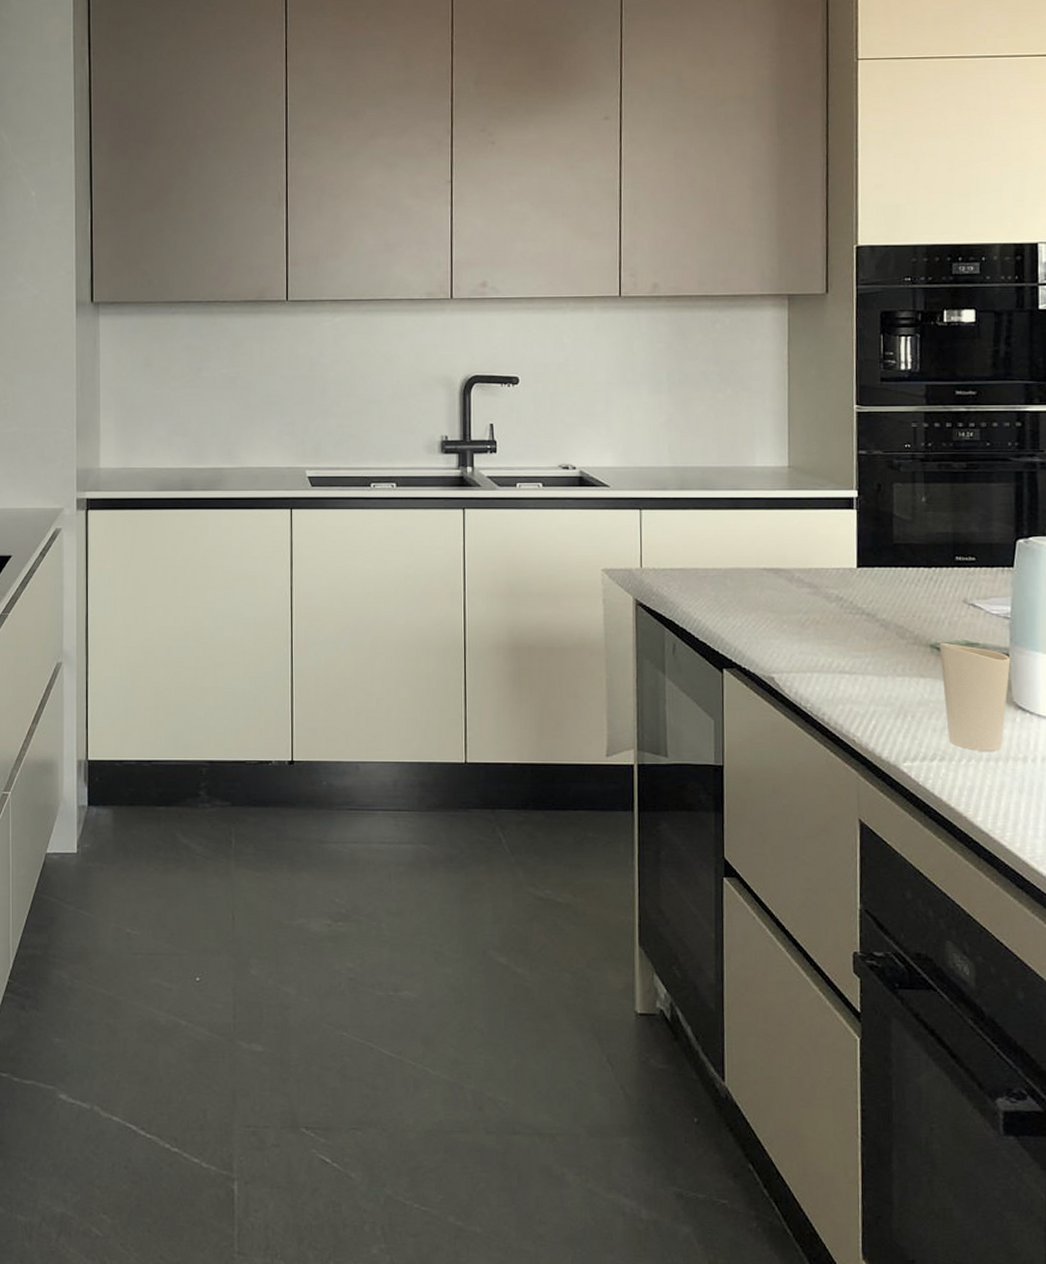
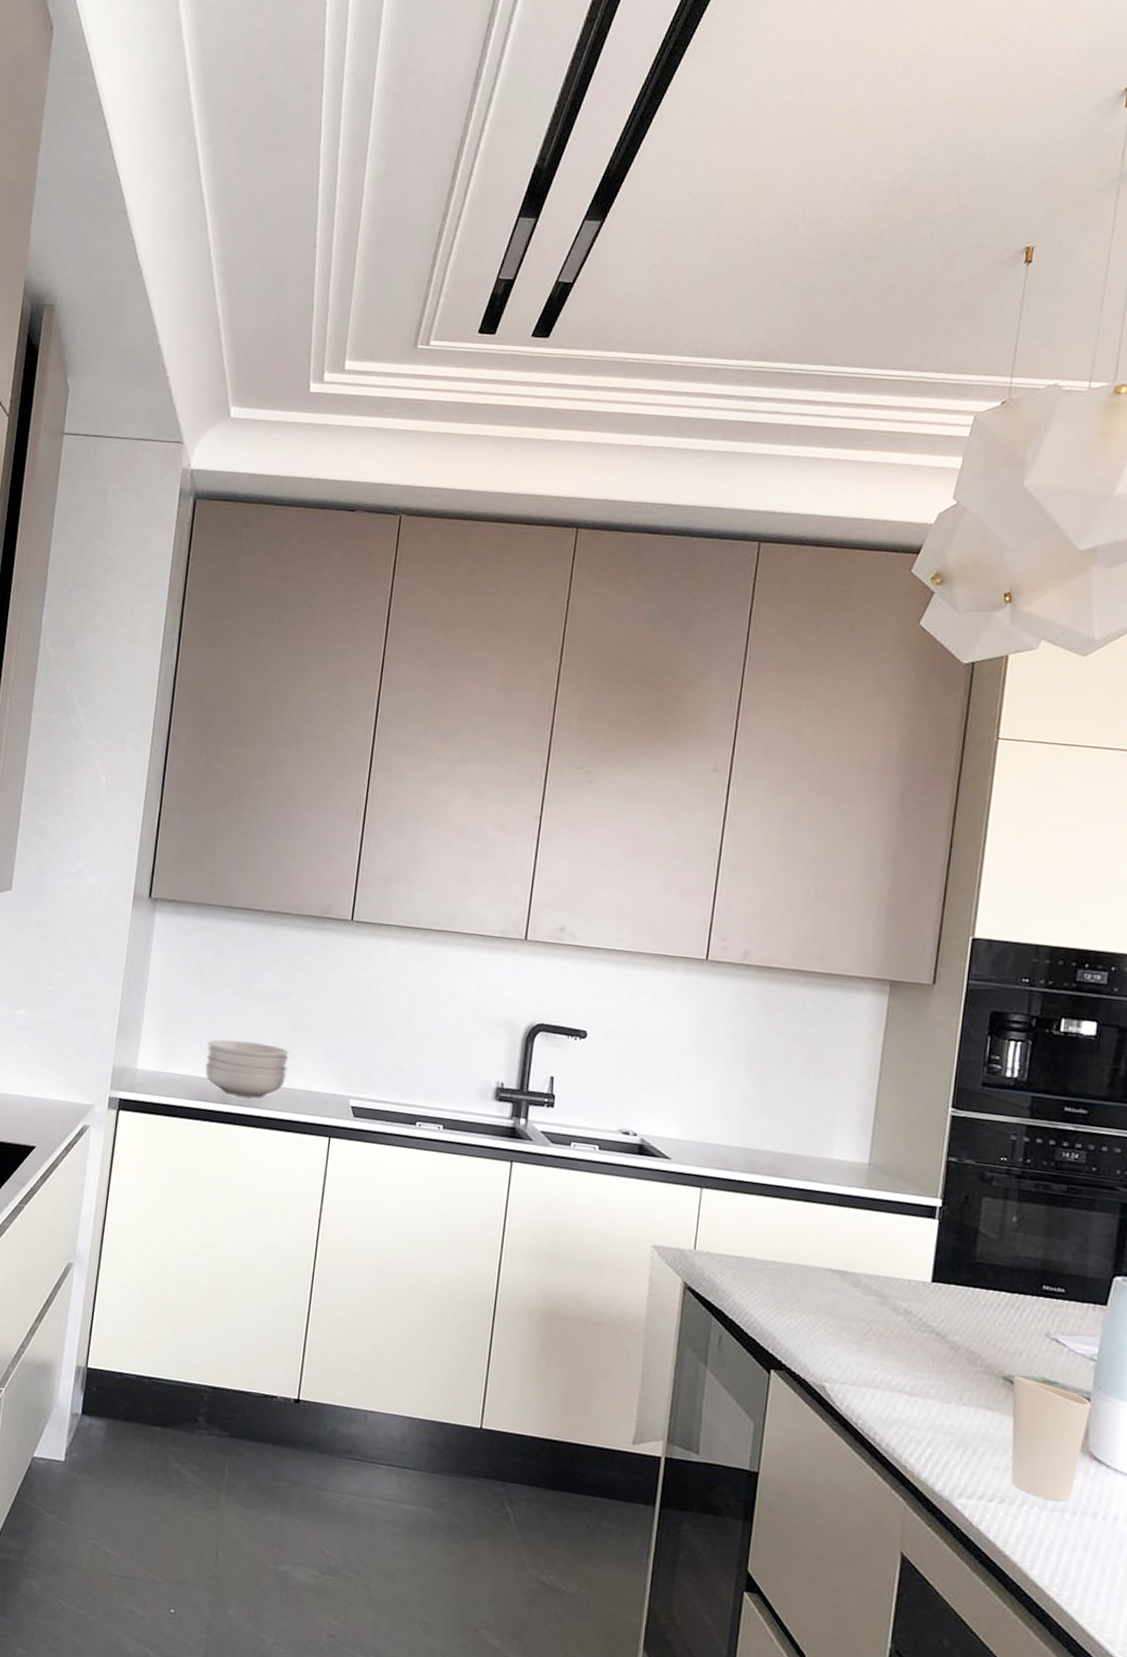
bowl: none [164,428,244,481] -> present [204,1039,290,1098]

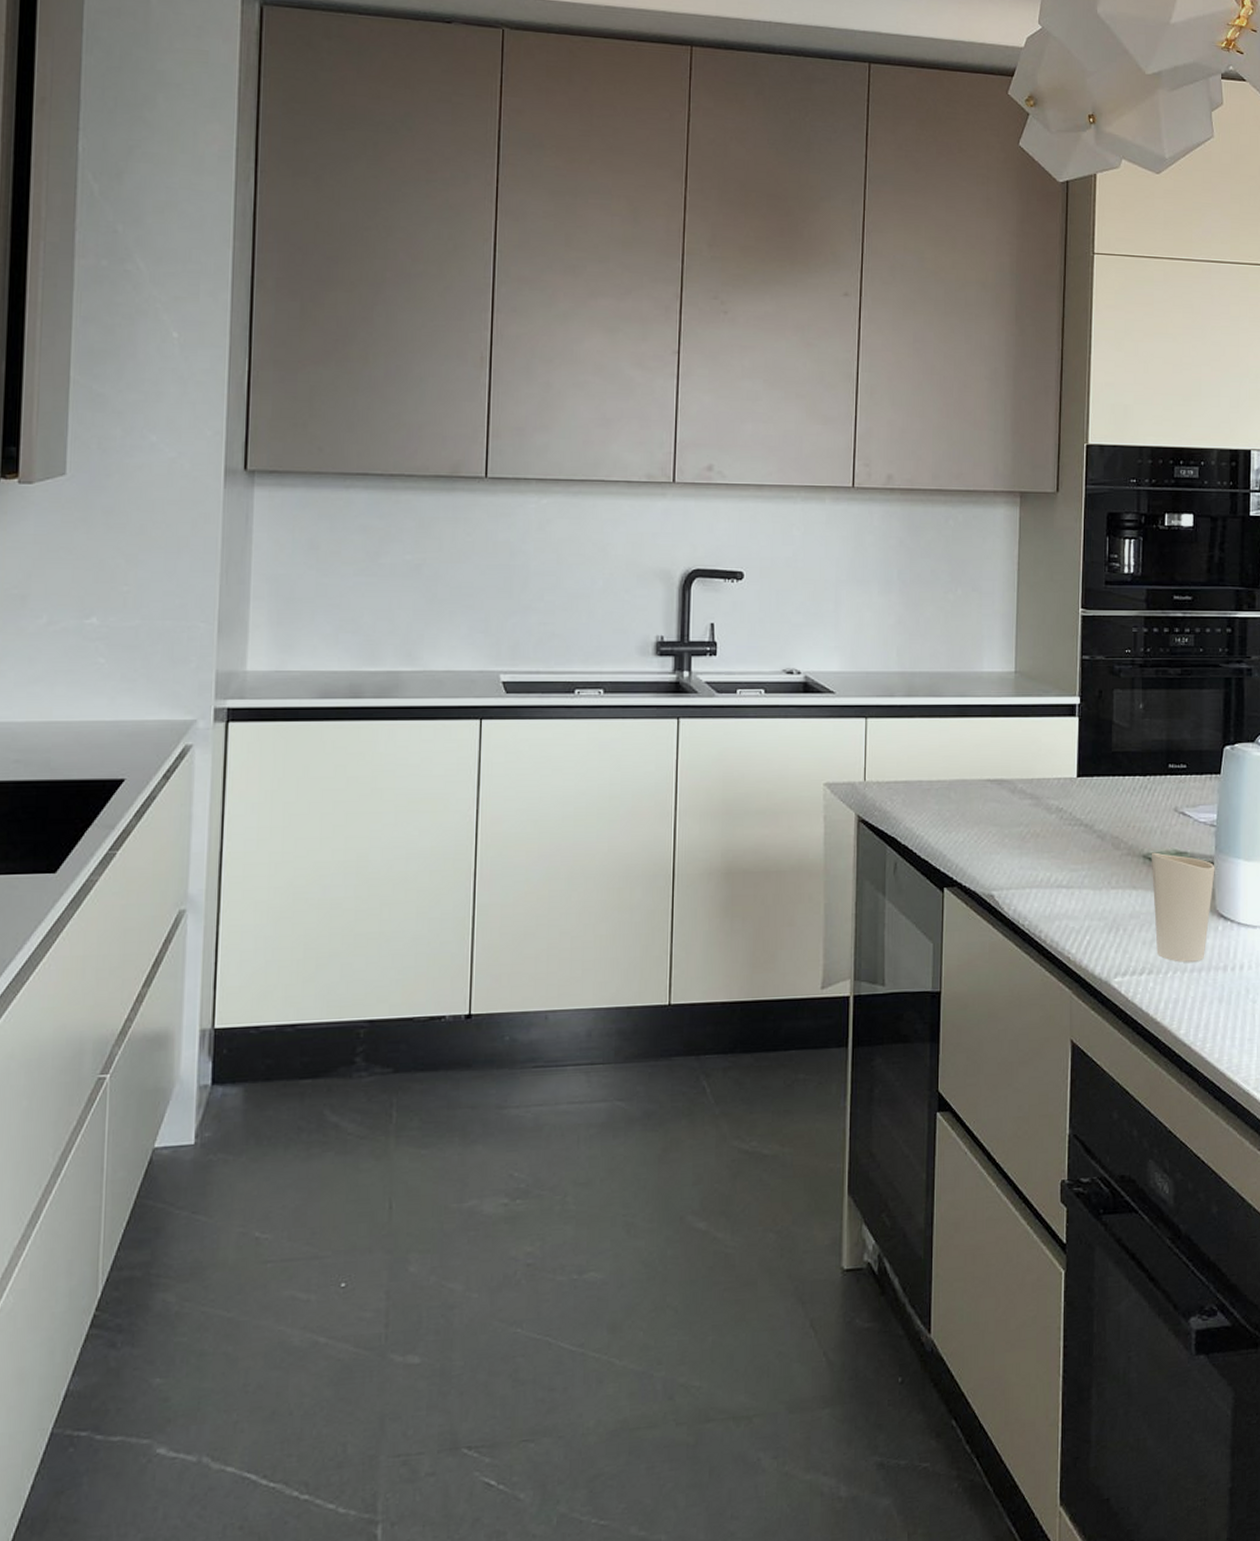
bowl: present [204,1039,290,1098] -> none [329,624,427,687]

